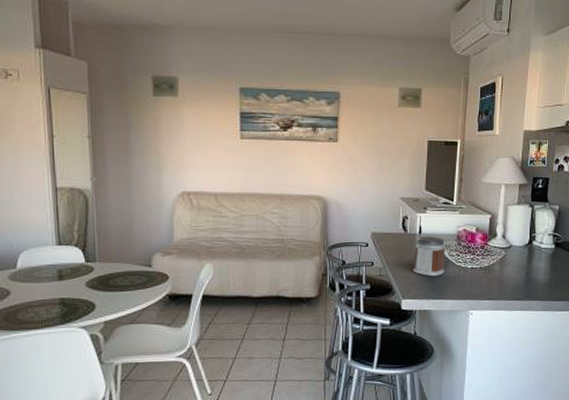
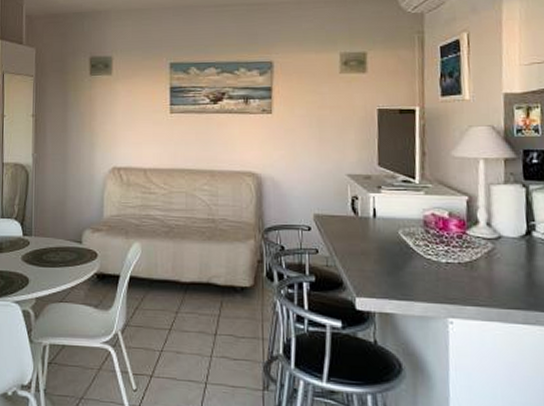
jar: present [413,236,446,277] -> none [367,220,410,272]

